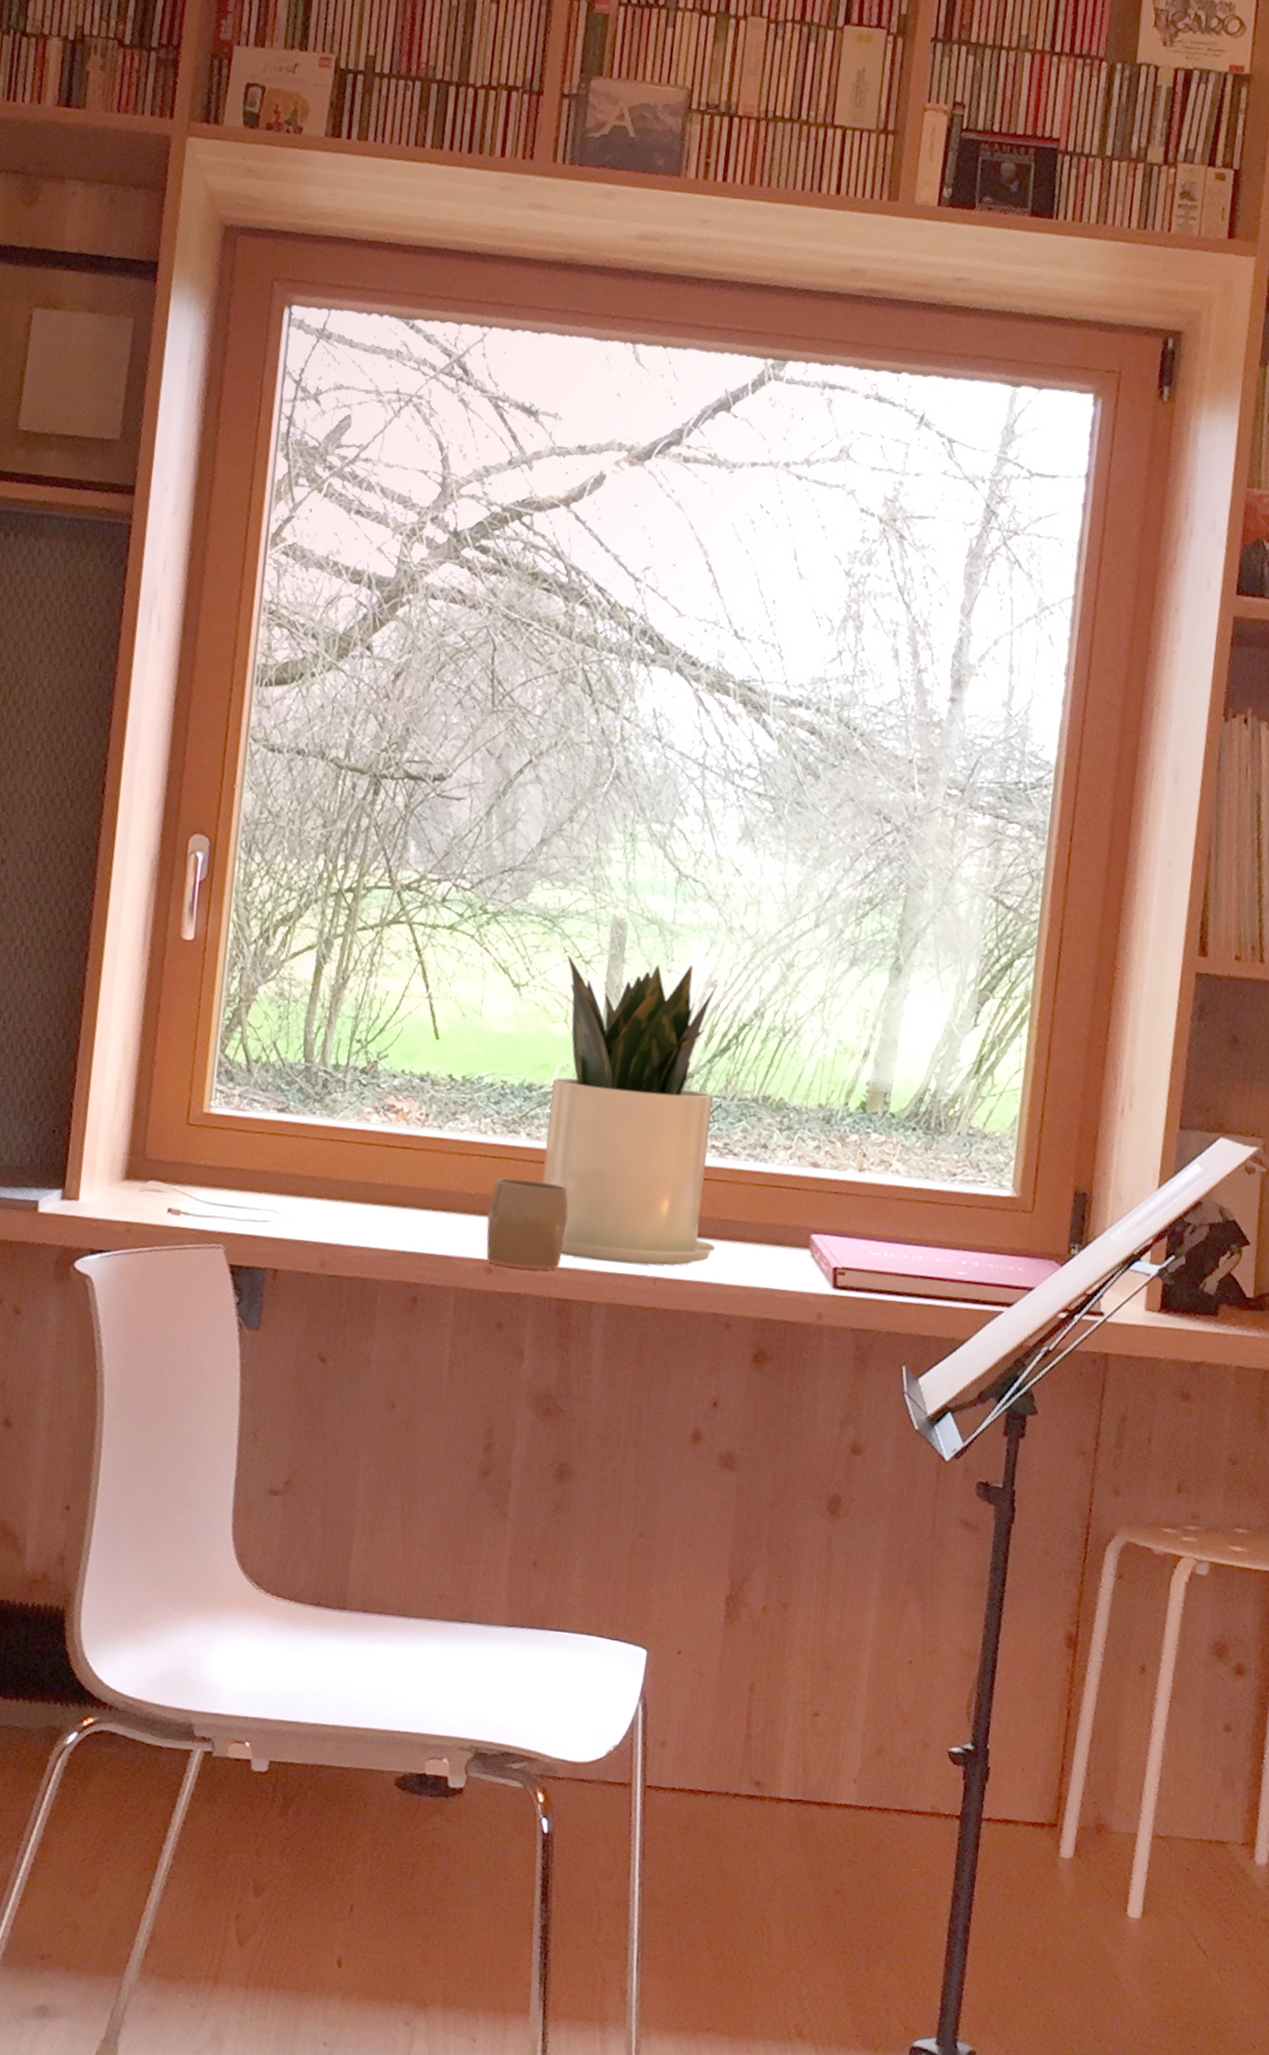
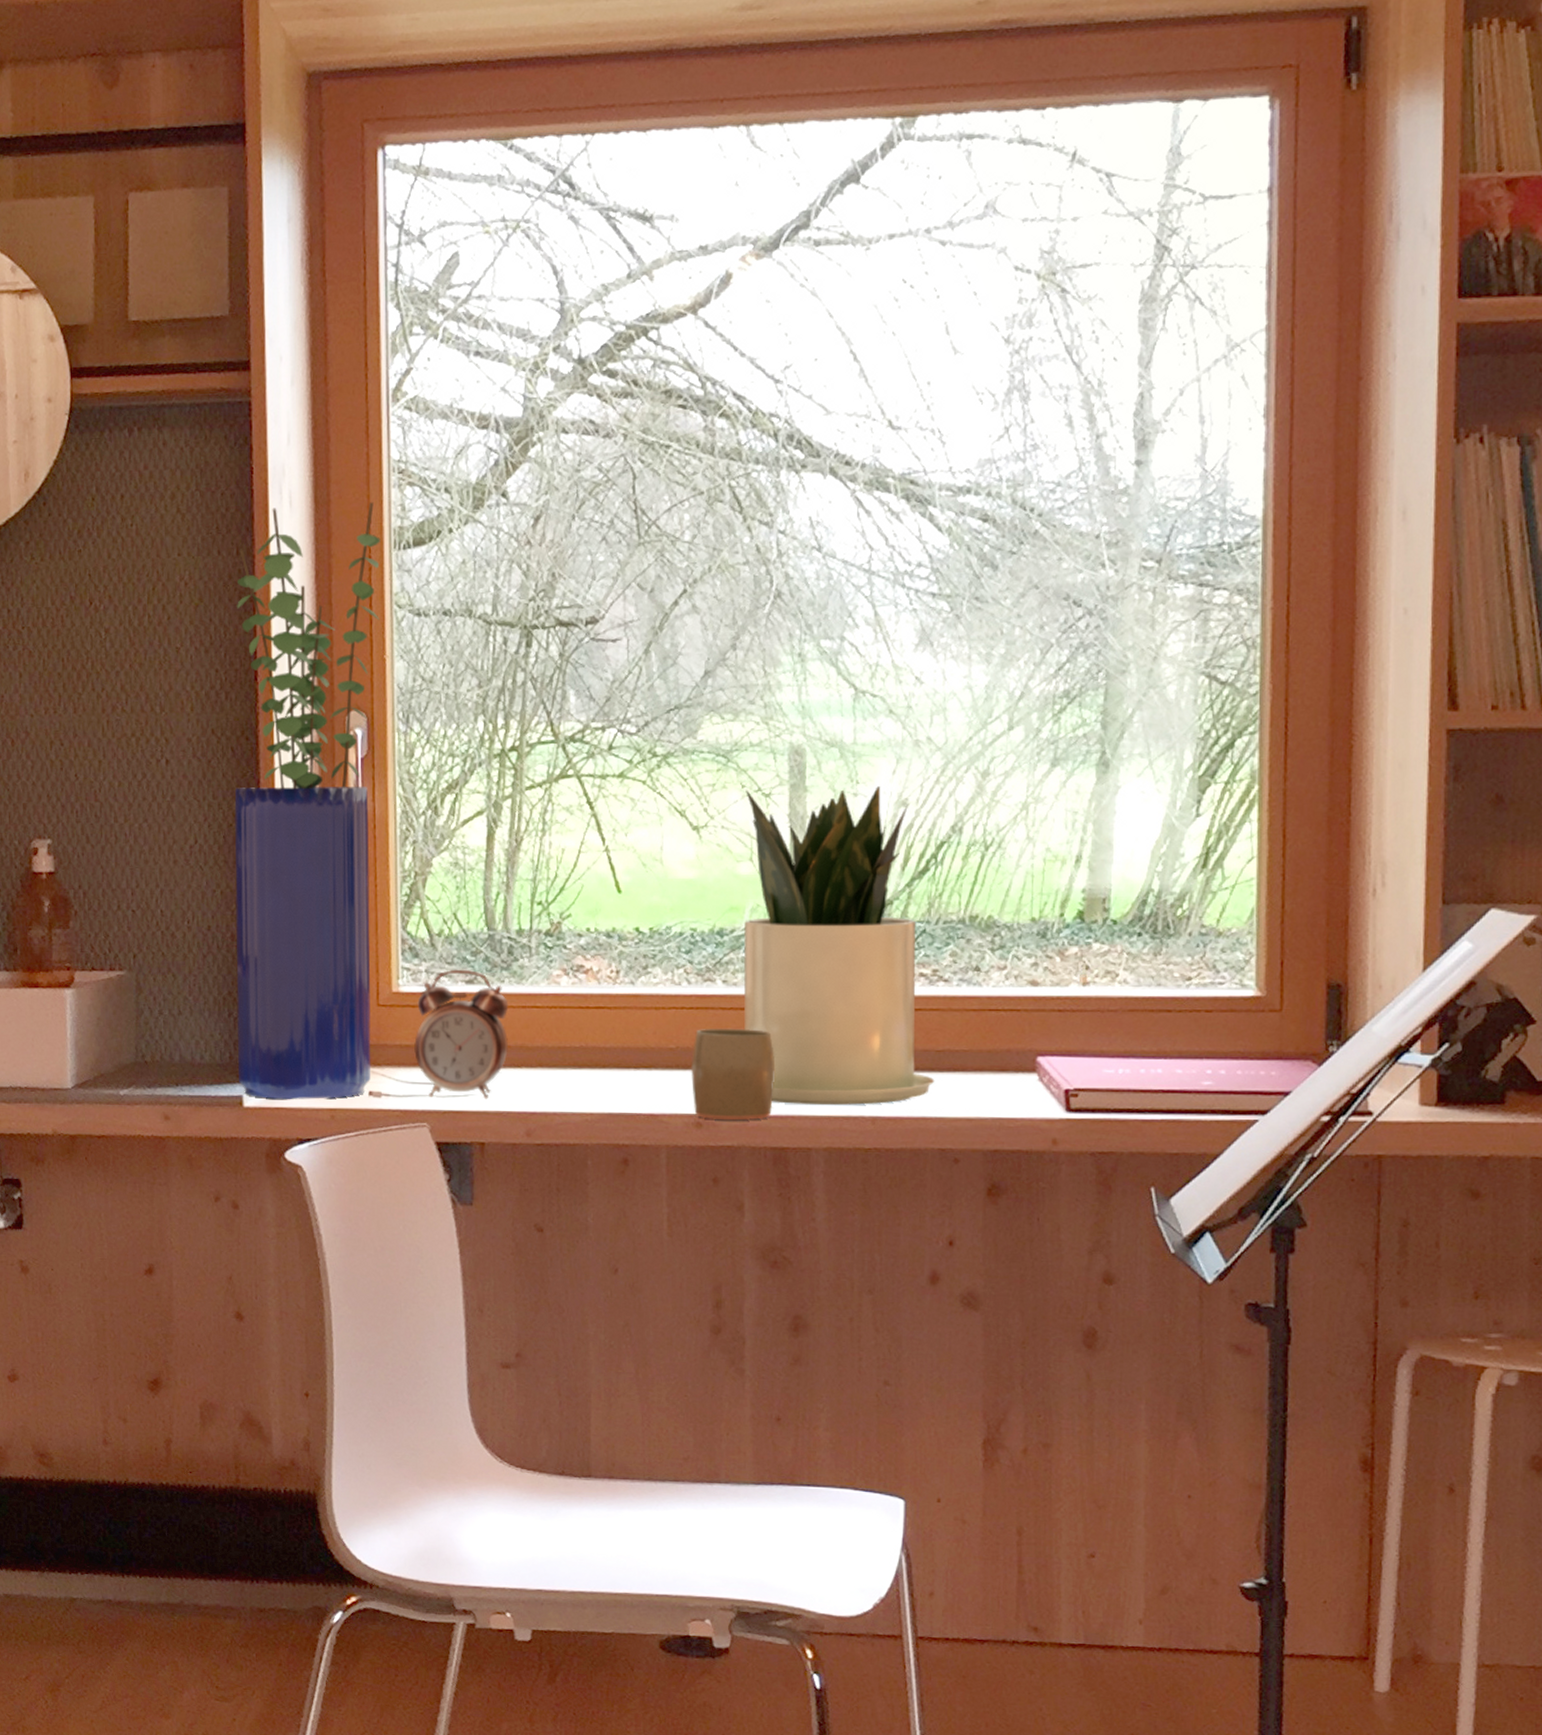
vase: none [36,629,244,1212] -> present [234,502,381,1099]
alarm clock: none [218,1096,318,1227] -> present [414,969,509,1099]

